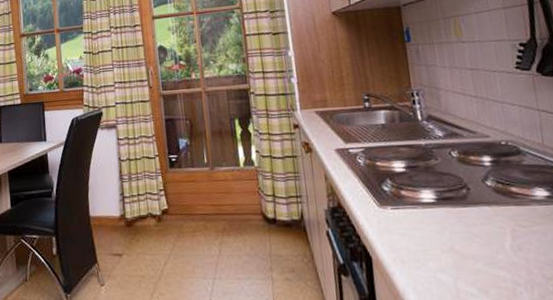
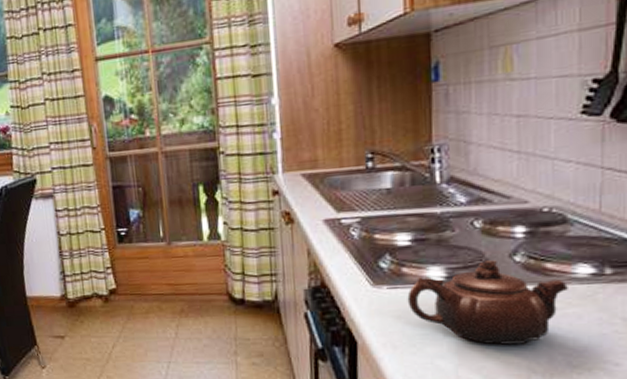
teapot: none [407,184,532,260] -> present [407,260,568,345]

